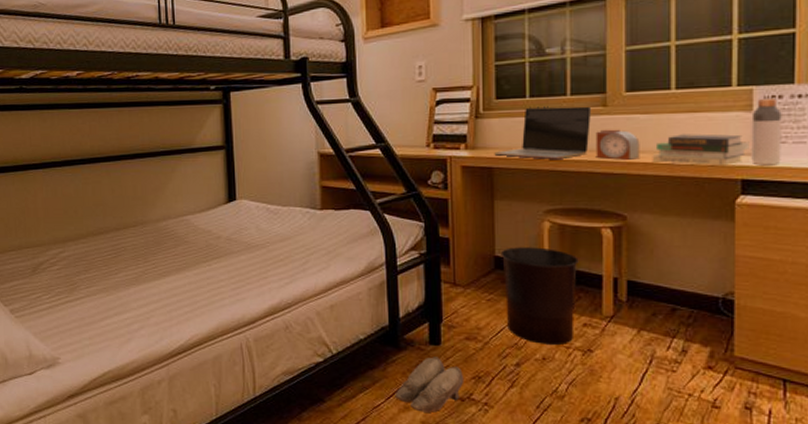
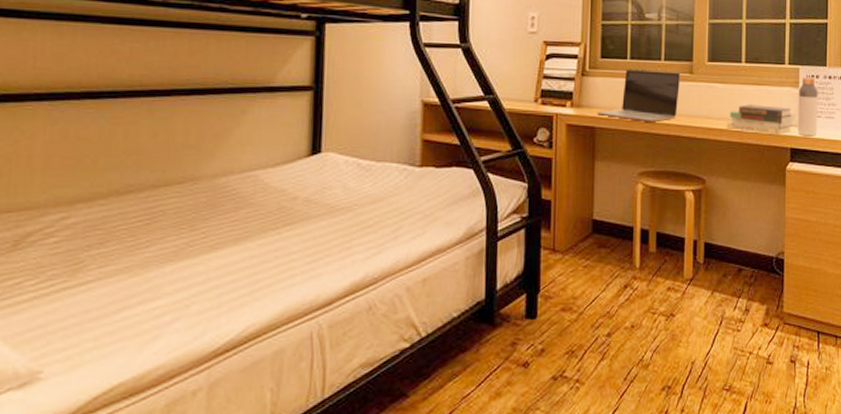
slippers: present [395,357,464,413] -> none [486,332,558,398]
waste bin: present [500,247,579,345] -> none [598,210,666,311]
alarm clock: present [595,129,640,160] -> none [683,95,718,126]

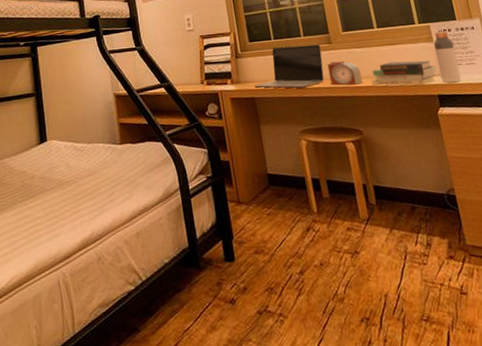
alarm clock: none [683,95,718,126] -> present [327,61,363,86]

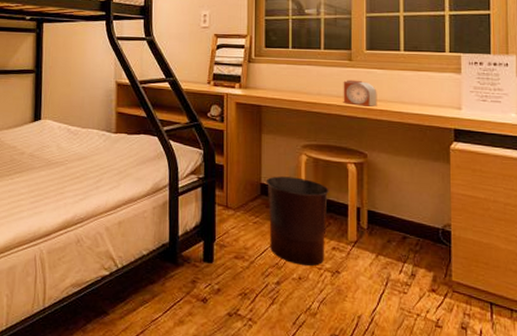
laptop: present [254,44,324,89] -> none [263,57,340,103]
waste bin: none [271,163,342,251] -> present [266,176,329,266]
books: present [371,60,438,86] -> none [386,88,460,117]
bottle: present [433,31,462,84] -> none [460,63,483,120]

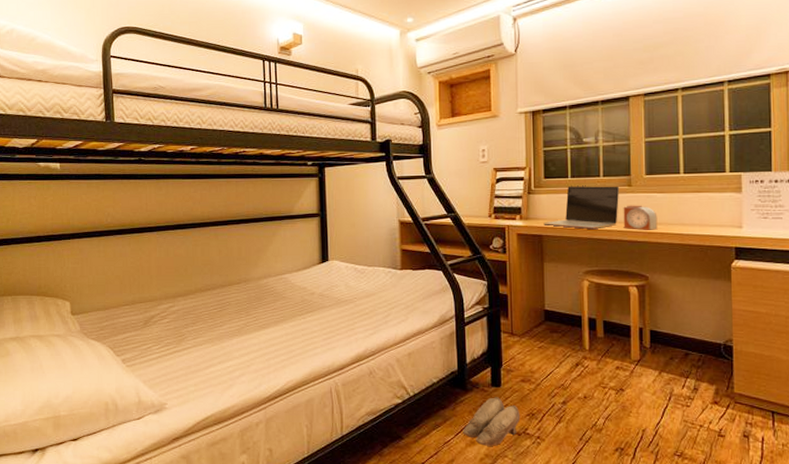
slippers: none [171,273,233,327] -> present [462,397,521,446]
laptop: none [263,57,340,103] -> present [543,186,620,230]
waste bin: present [266,176,329,266] -> none [549,302,612,385]

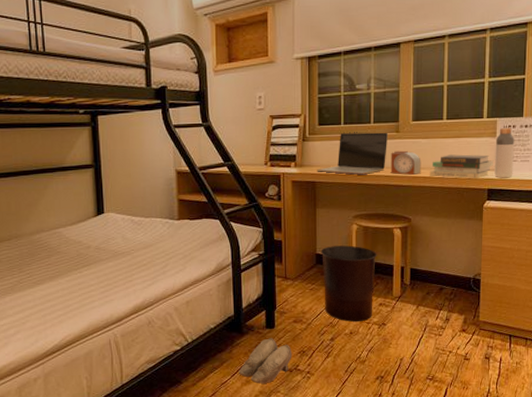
waste bin: none [549,302,612,385] -> present [320,245,377,322]
books: none [667,210,740,237] -> present [429,154,494,179]
bottle: none [741,182,764,237] -> present [494,127,515,179]

